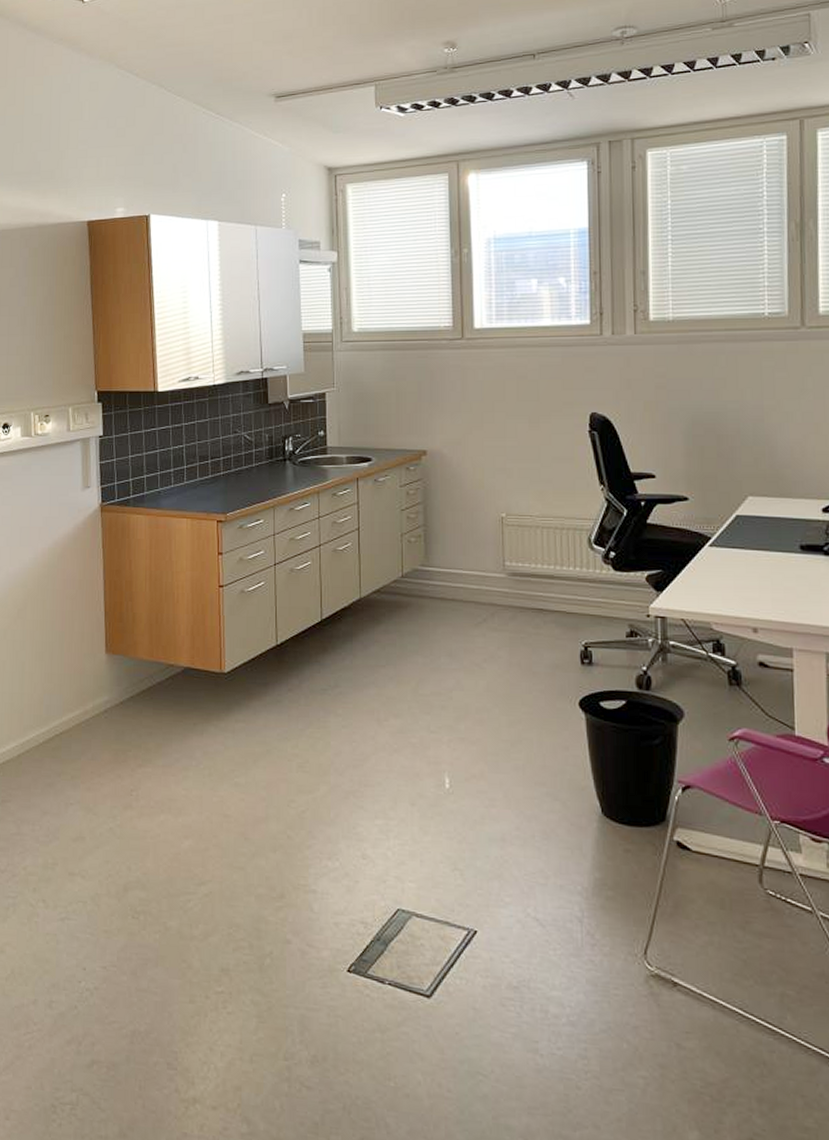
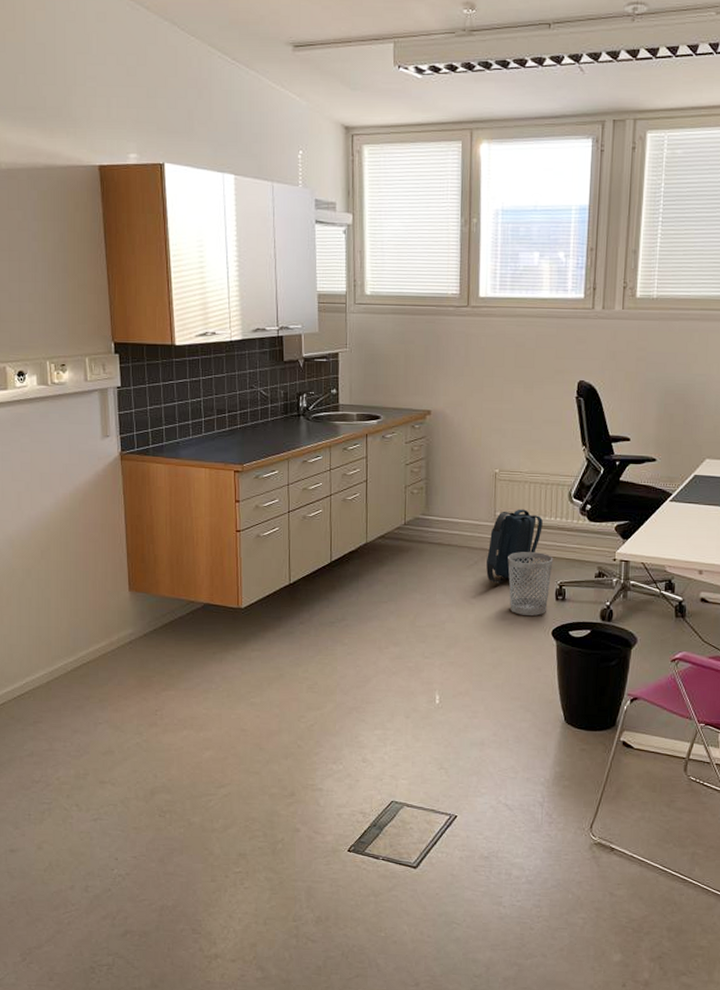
backpack: none [497,557,560,645] -> present [486,509,543,584]
wastebasket: none [521,607,575,683] -> present [507,552,554,616]

